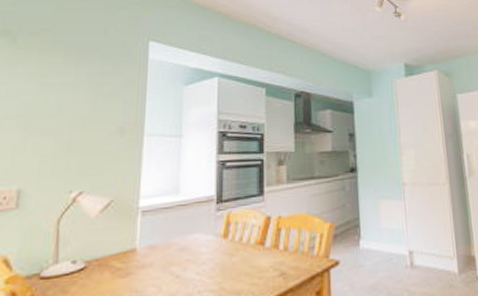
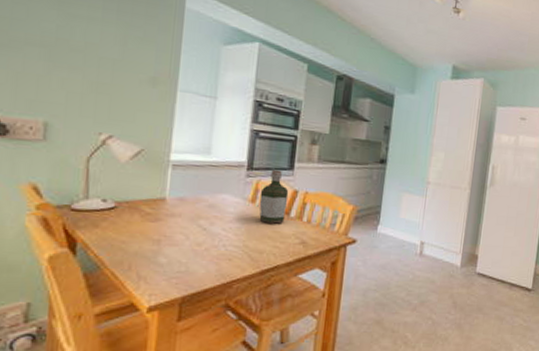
bottle: none [232,198,262,259] -> present [259,169,289,224]

